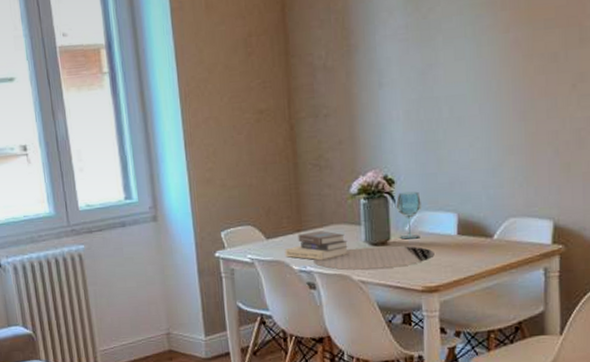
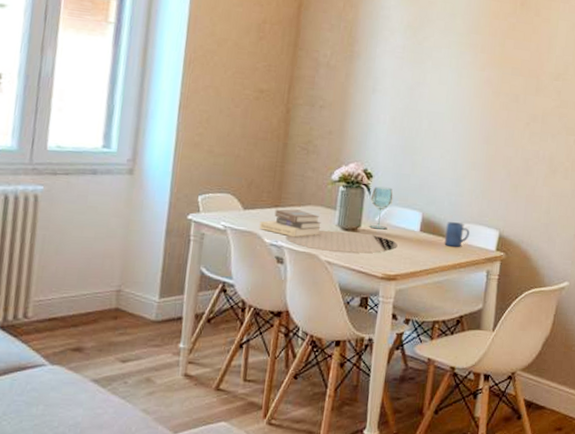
mug: none [487,218,518,248] -> present [444,222,470,248]

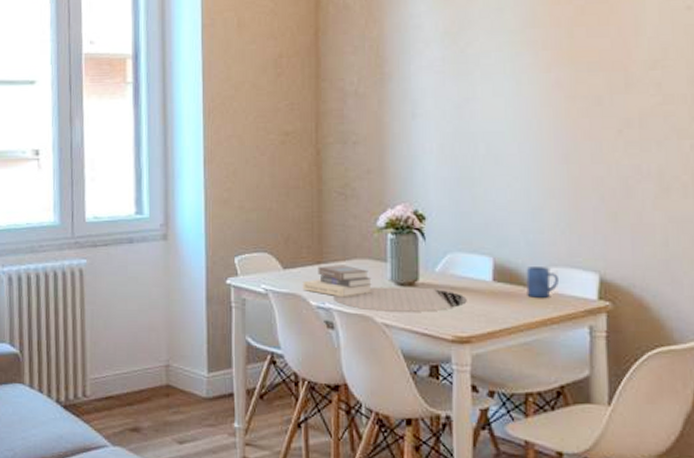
wine glass: present [370,186,394,230] -> none [426,230,455,282]

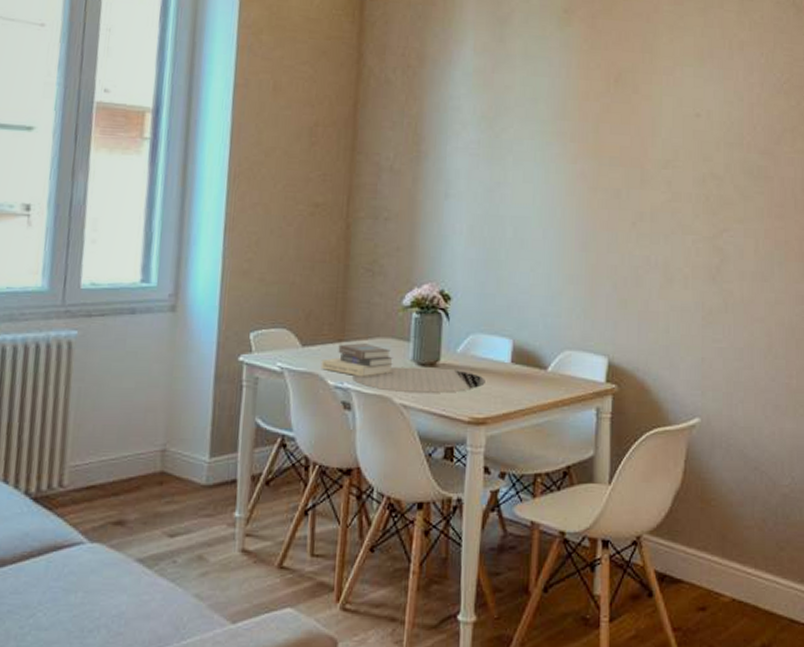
mug: present [526,267,560,299] -> none [542,349,573,381]

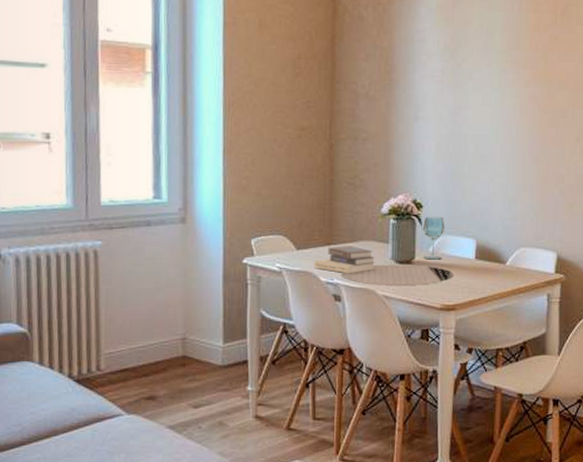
wine glass: none [449,310,478,363] -> present [422,216,446,260]

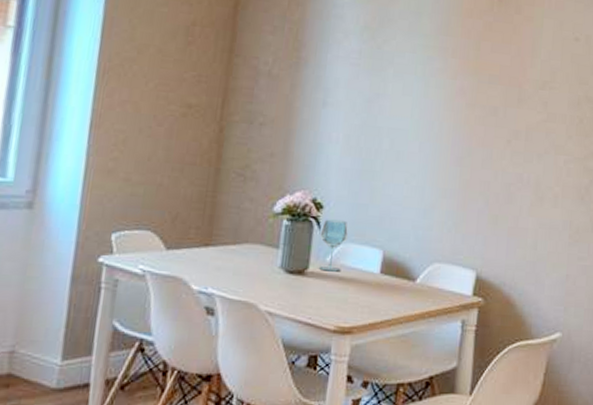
books: present [313,246,375,274] -> none [185,248,261,283]
place mat: present [341,264,454,285] -> none [217,273,353,301]

